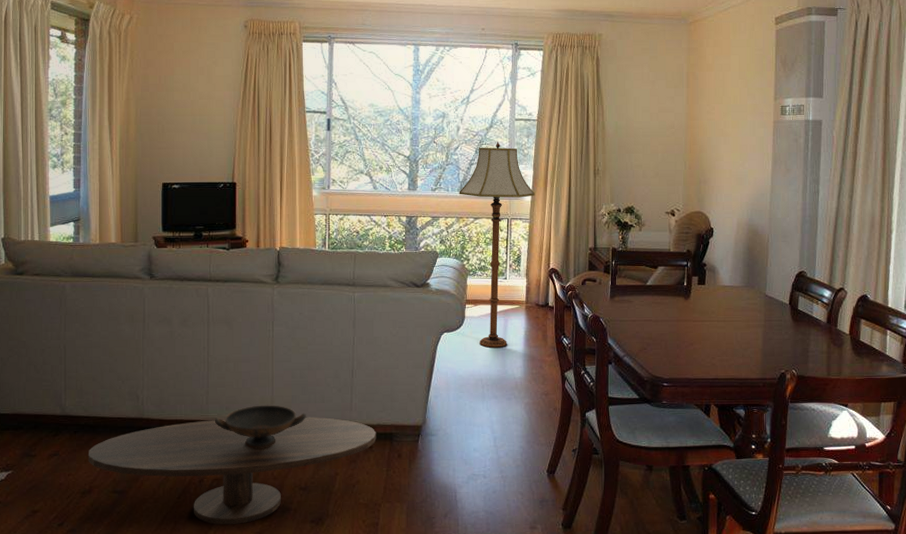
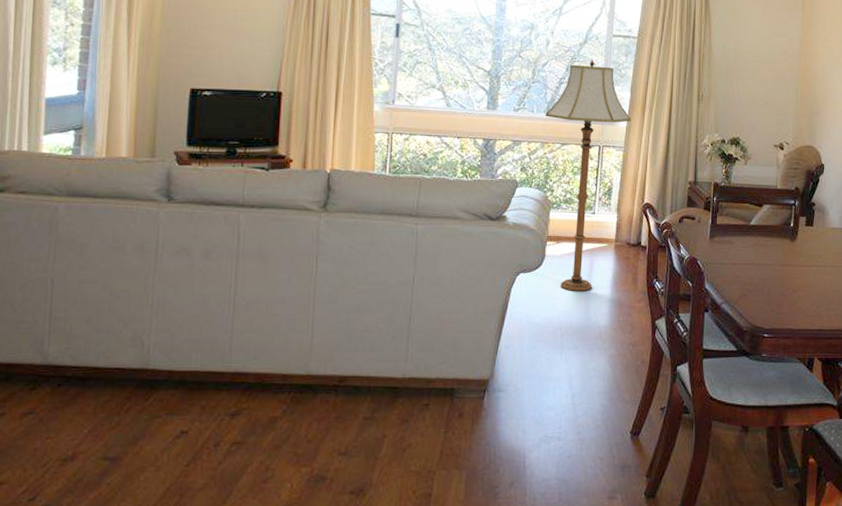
coffee table: present [88,417,376,525] -> none [73,368,435,498]
decorative bowl: present [214,405,306,448] -> none [238,354,352,406]

